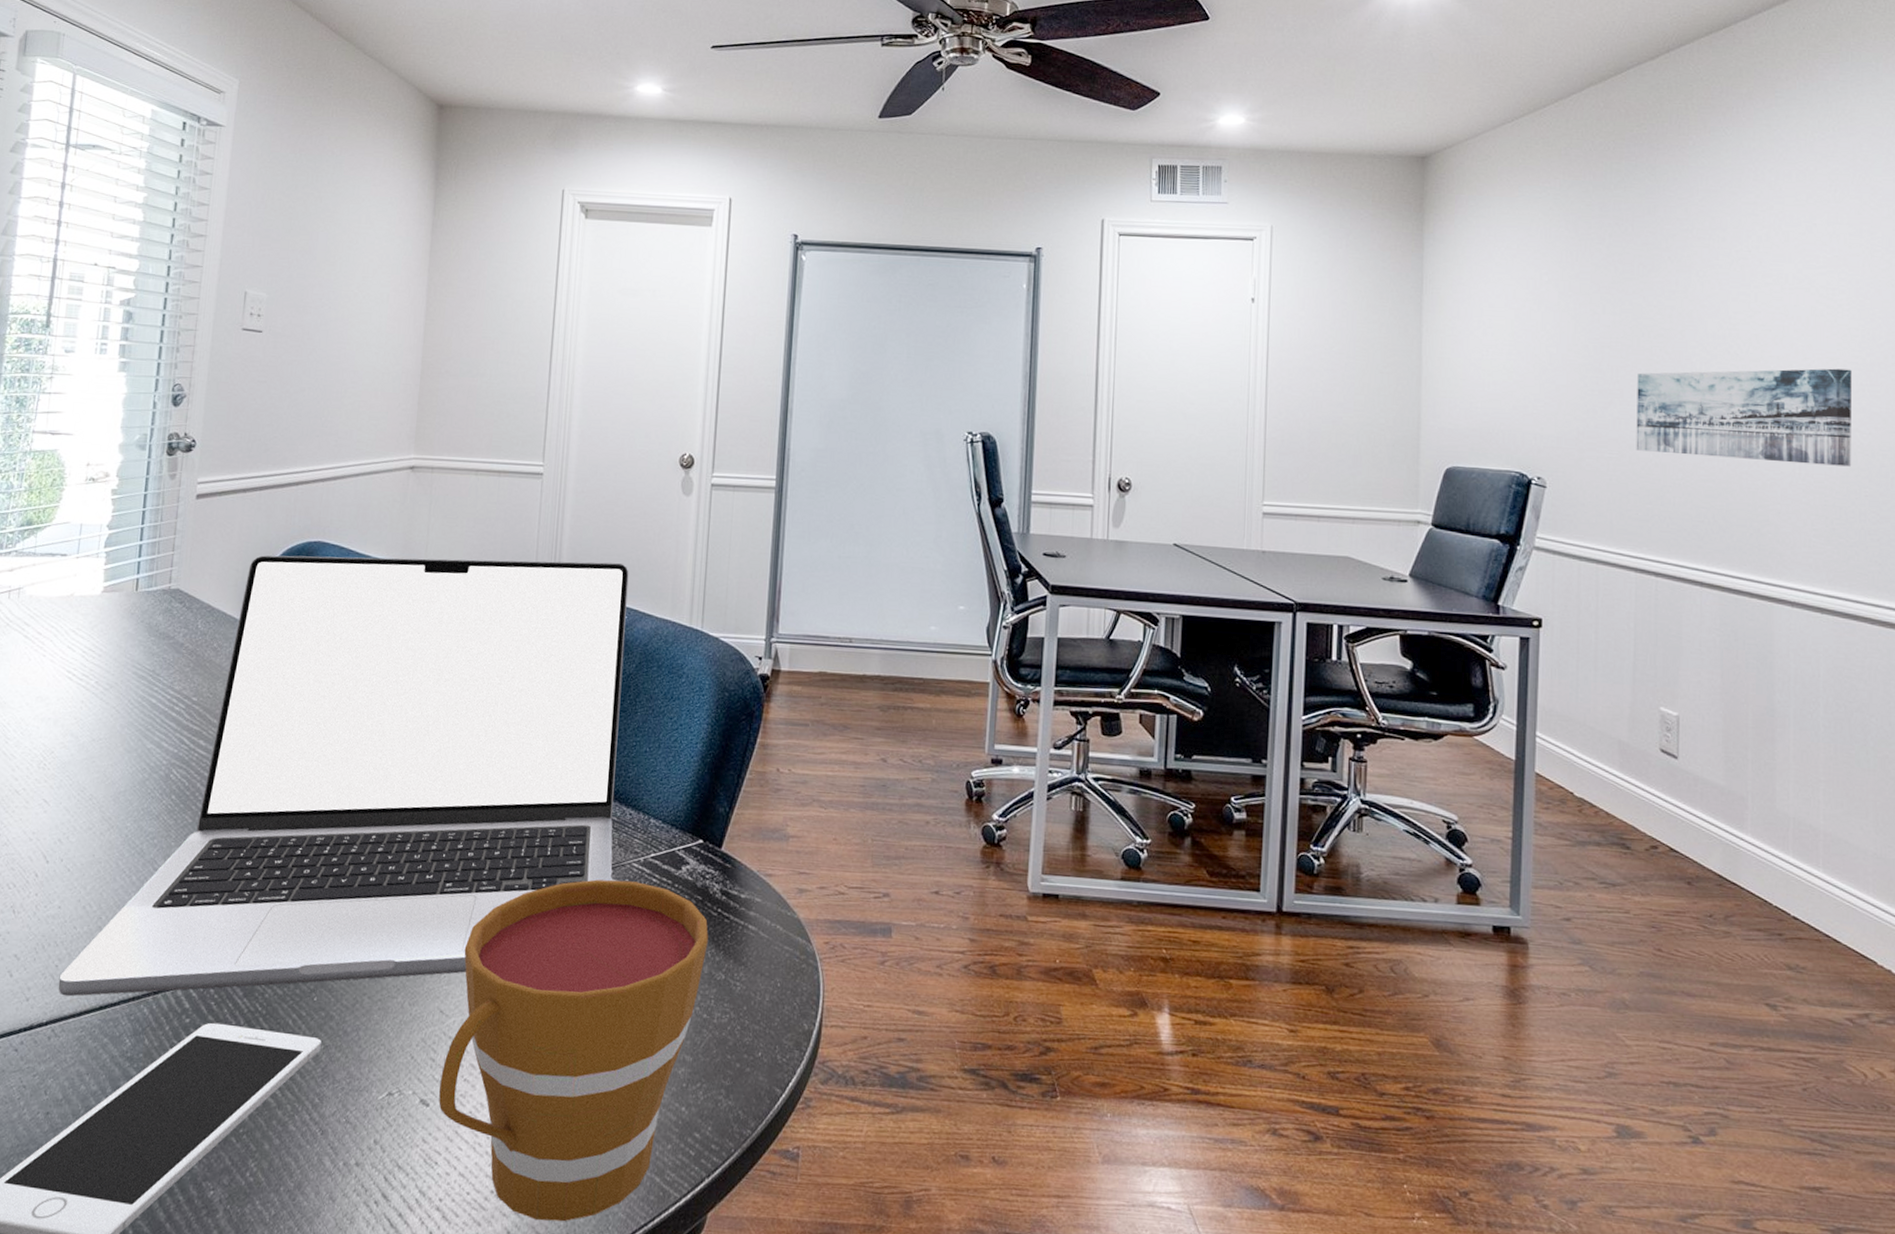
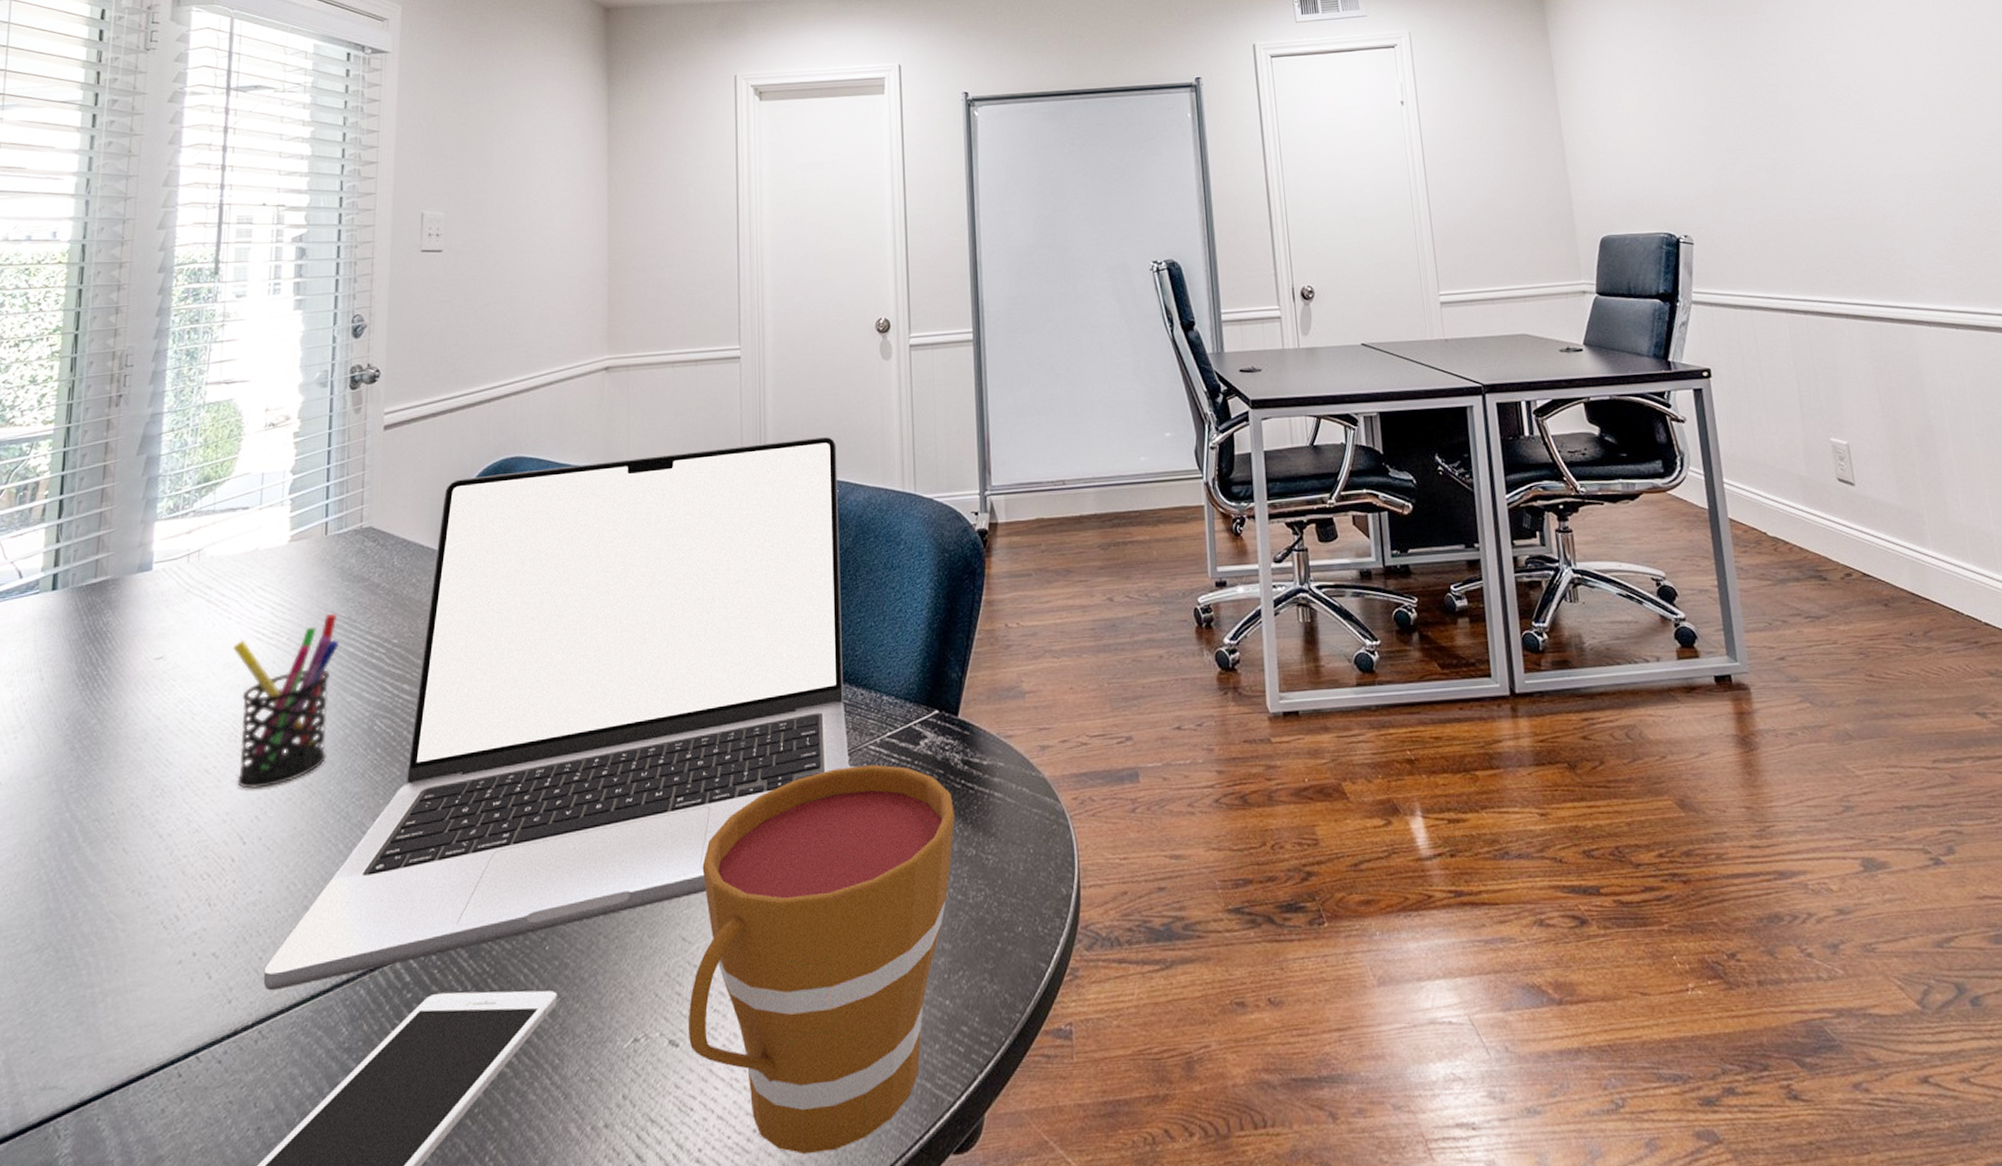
pen holder: none [43,664,143,815] -> present [233,613,339,789]
wall art: present [1636,368,1852,467] -> none [1757,101,1957,199]

